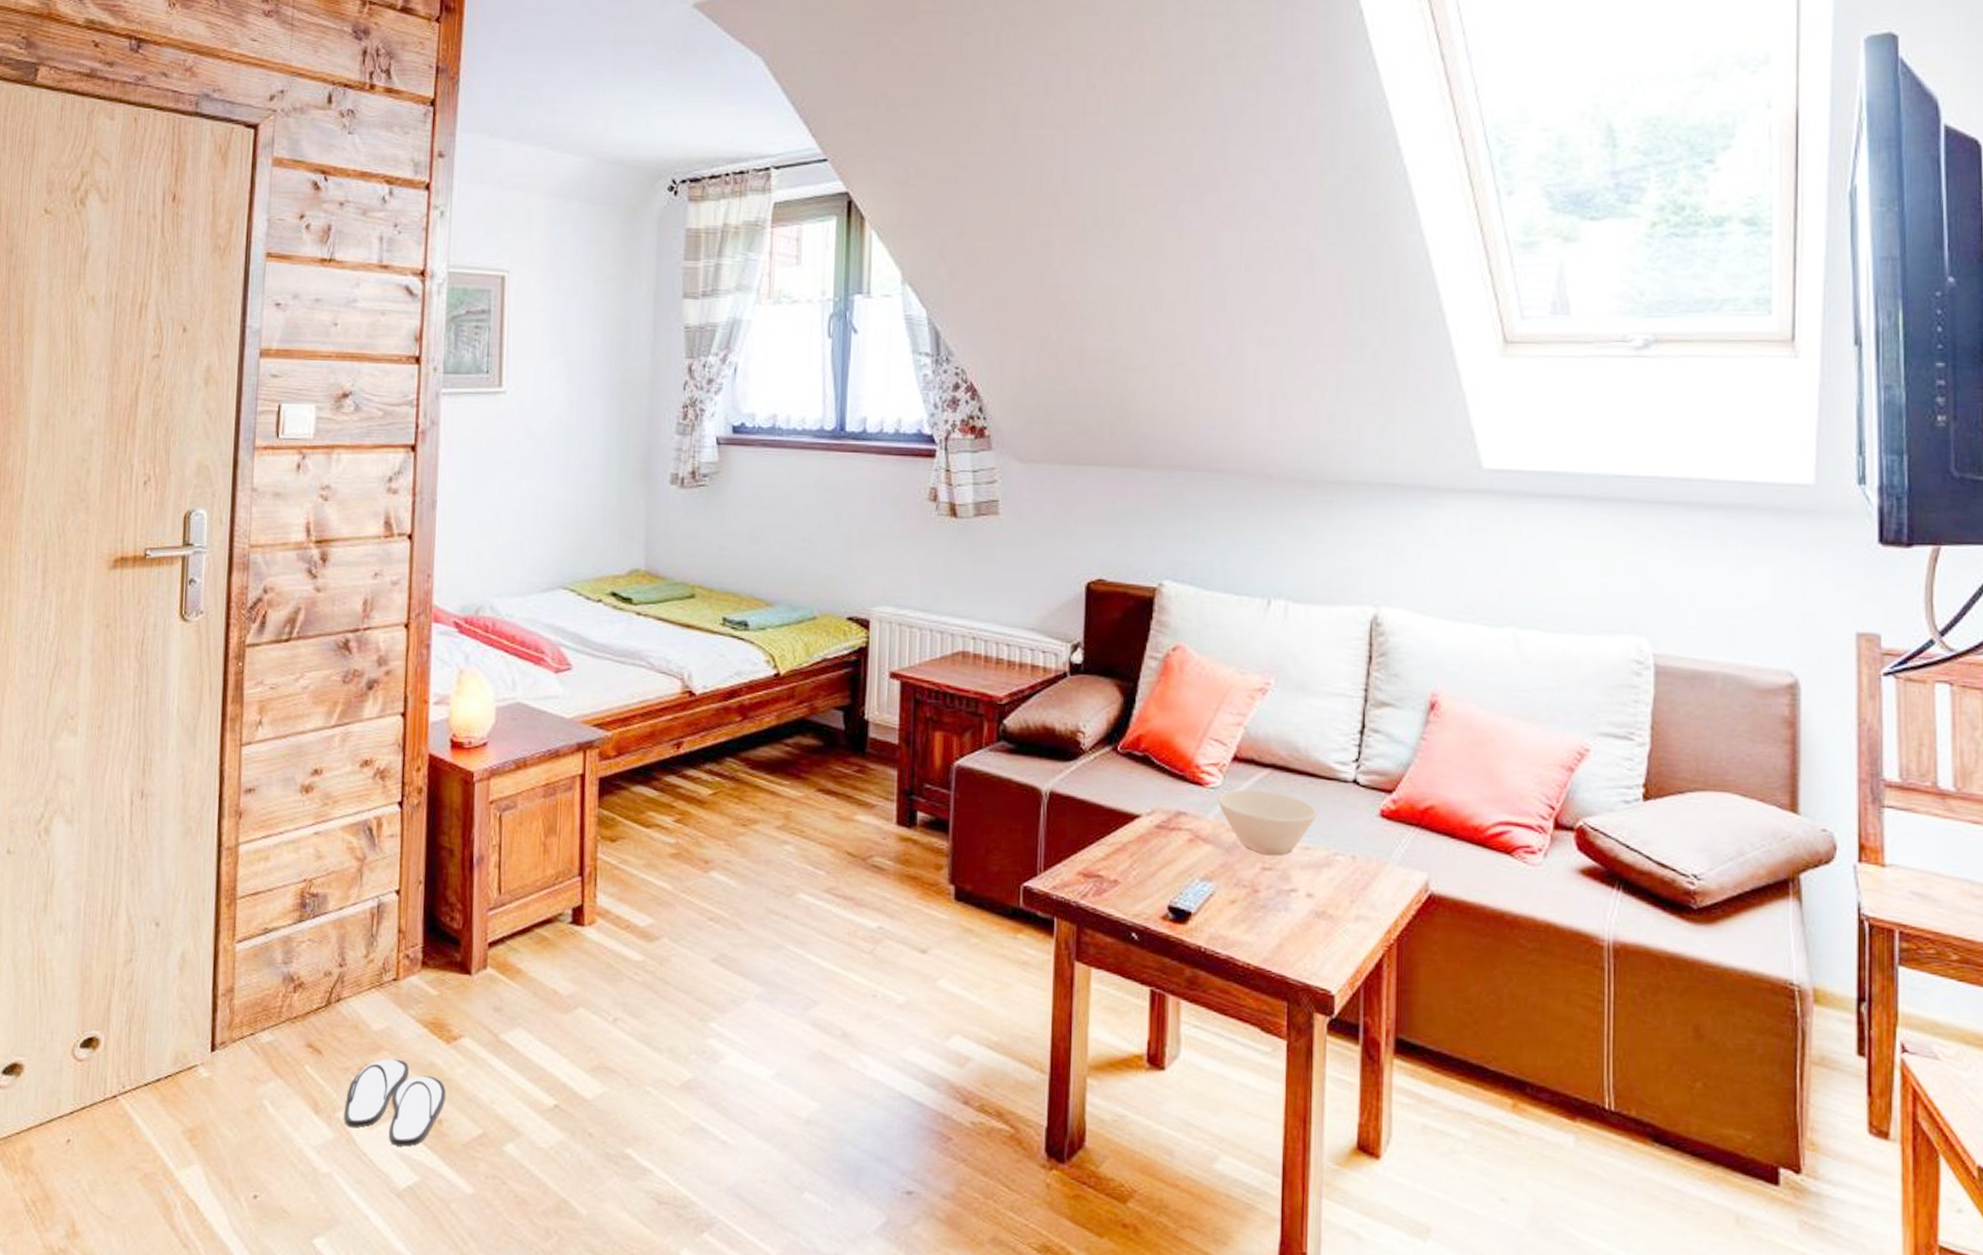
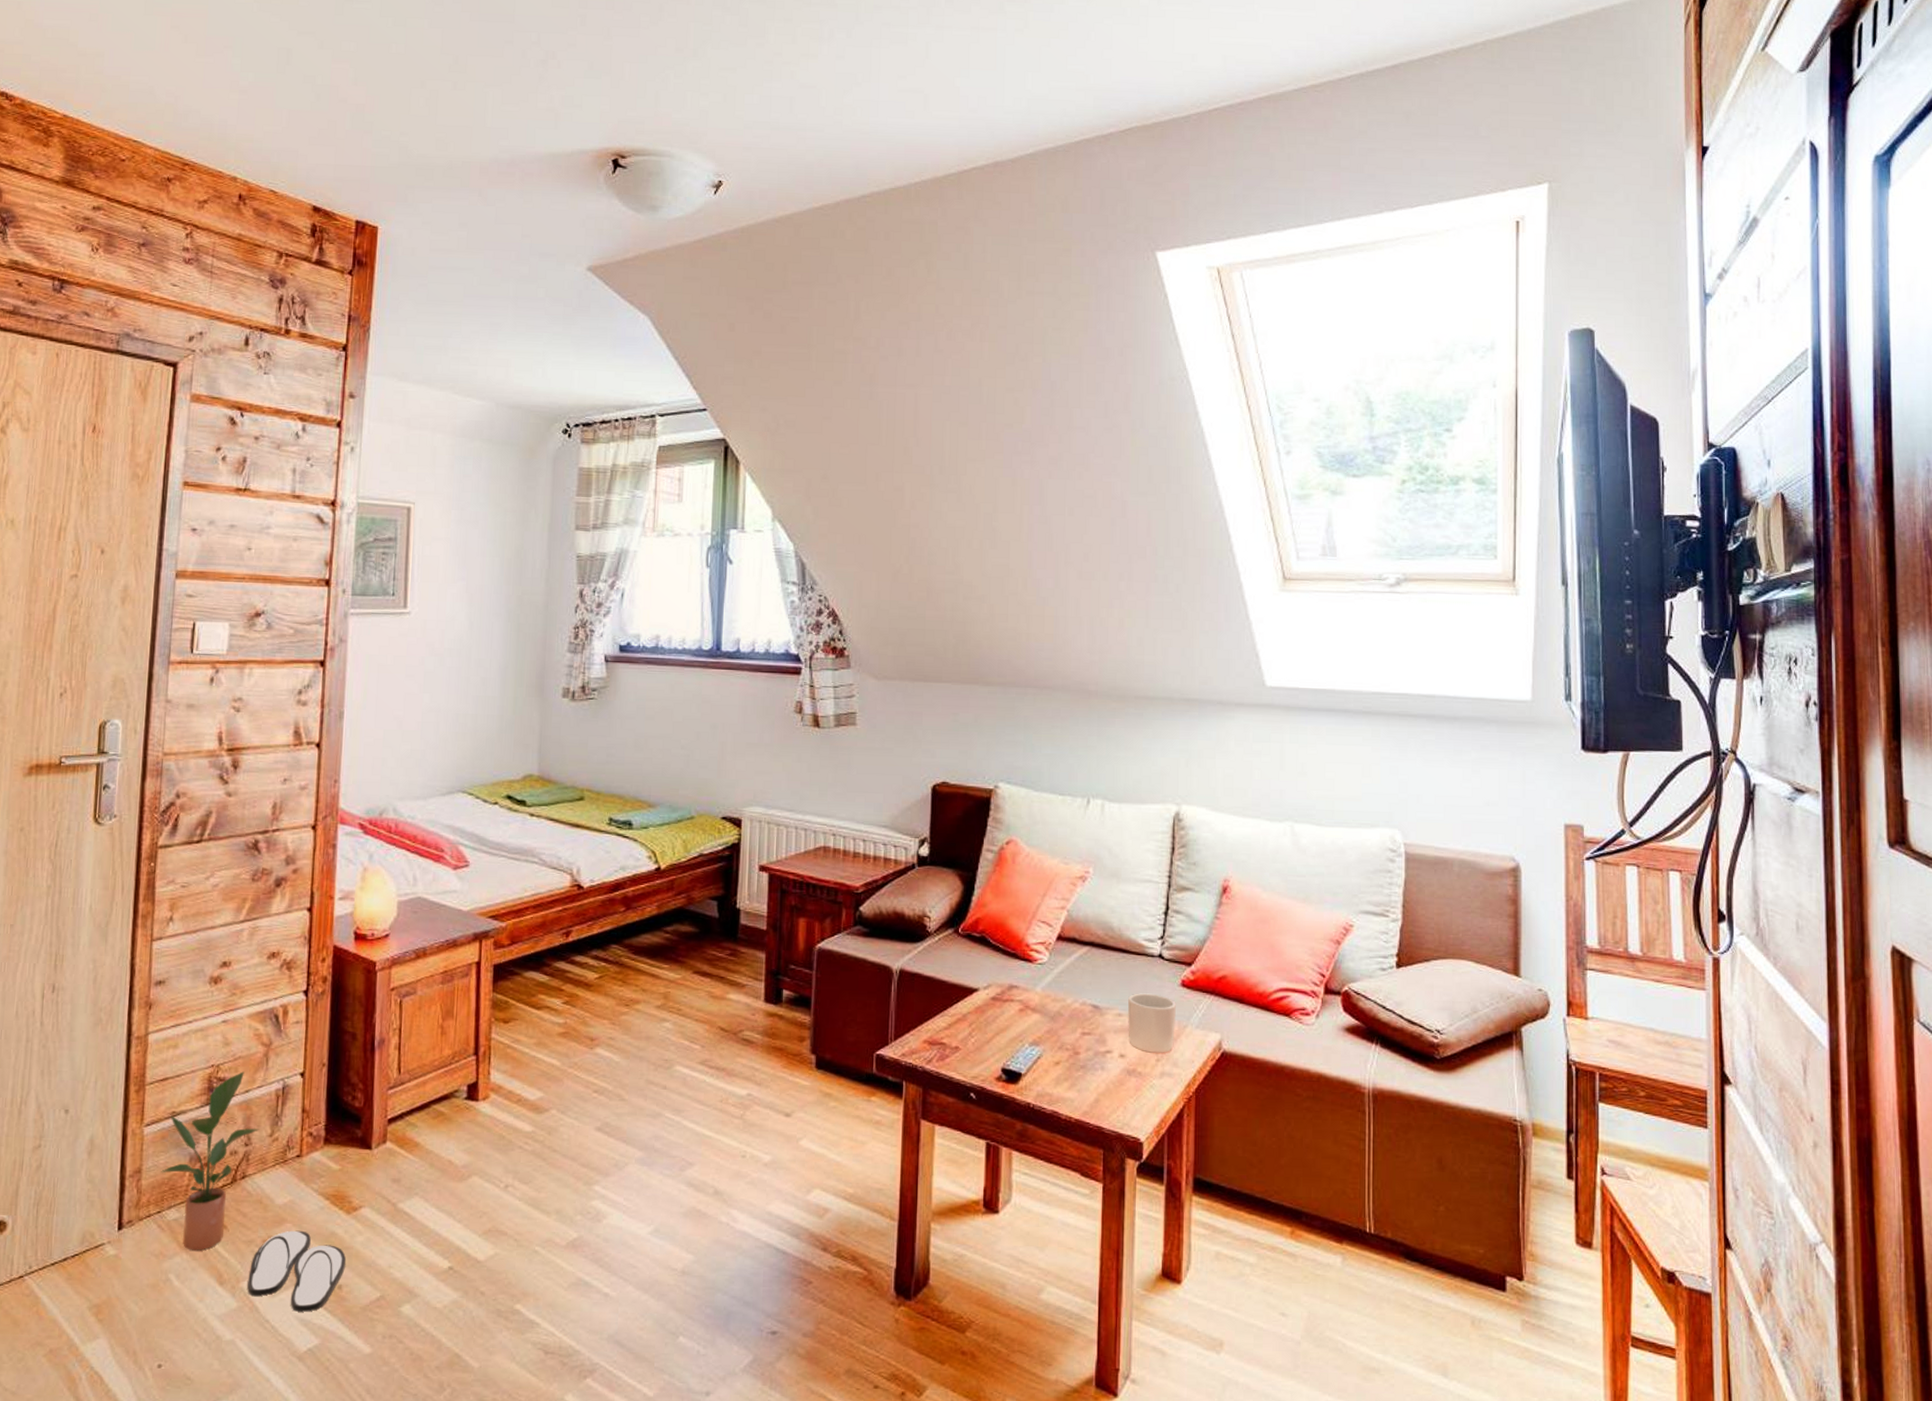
potted plant: none [254,887,353,1077] -> present [161,1071,259,1251]
bowl: present [1217,789,1317,856] -> none [1044,965,1129,1022]
mug: none [1316,823,1374,895] -> present [1128,993,1176,1054]

